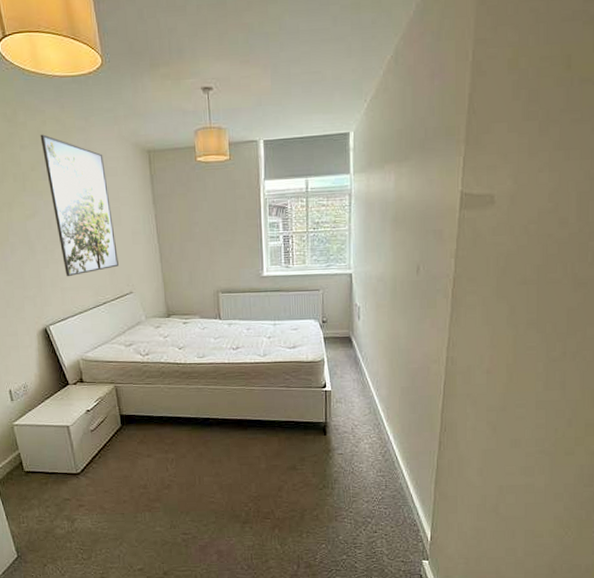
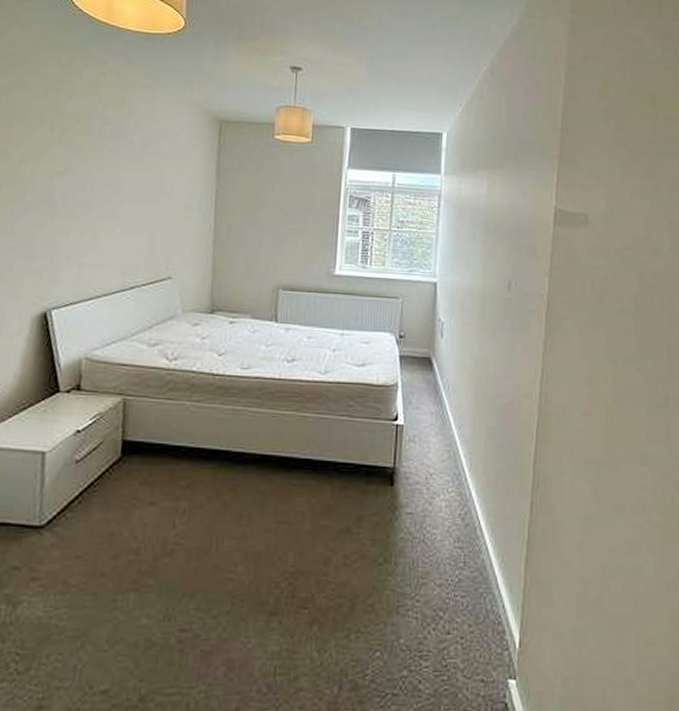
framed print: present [40,134,119,277] -> none [89,86,167,251]

